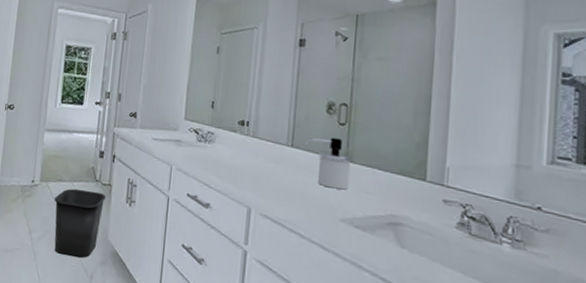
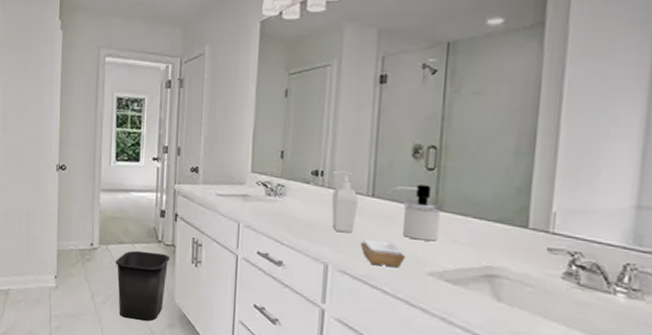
soap bottle: none [255,121,279,180] -> present [331,170,358,234]
soap dish: none [280,186,321,214] -> present [360,239,406,268]

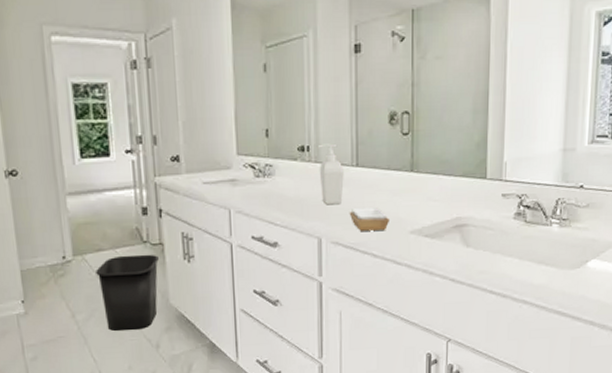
soap dispenser: present [386,185,441,241] -> none [369,150,417,202]

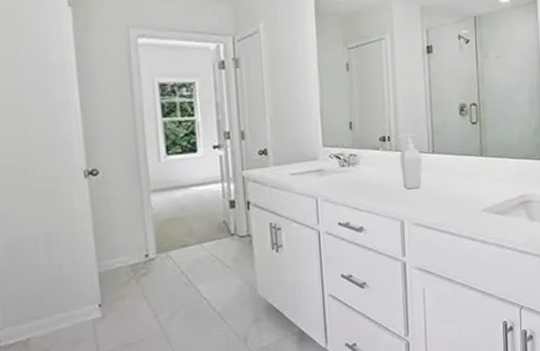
waste bin: present [96,254,159,331] -> none [181,246,247,328]
soap dish: present [349,207,391,231] -> none [428,189,465,212]

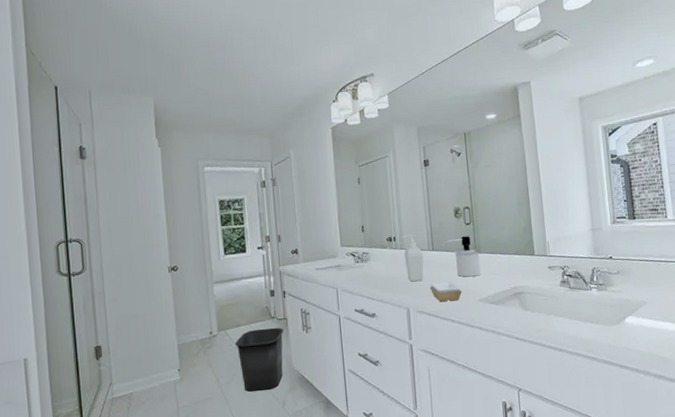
waste bin: none [181,246,247,328] -> present [235,327,284,392]
soap dish: none [428,189,465,212] -> present [429,282,463,301]
soap dispenser: none [443,137,486,184] -> present [441,236,481,277]

